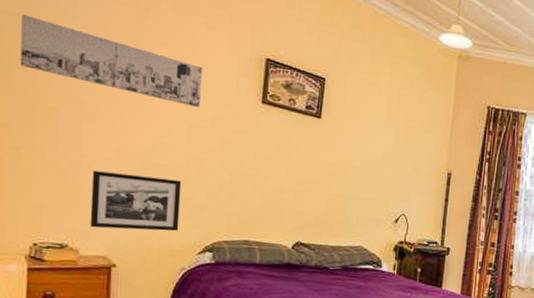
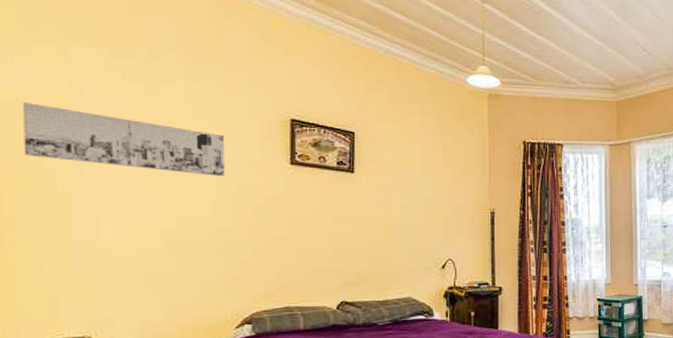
picture frame: present [90,170,182,231] -> none [113,253,213,315]

